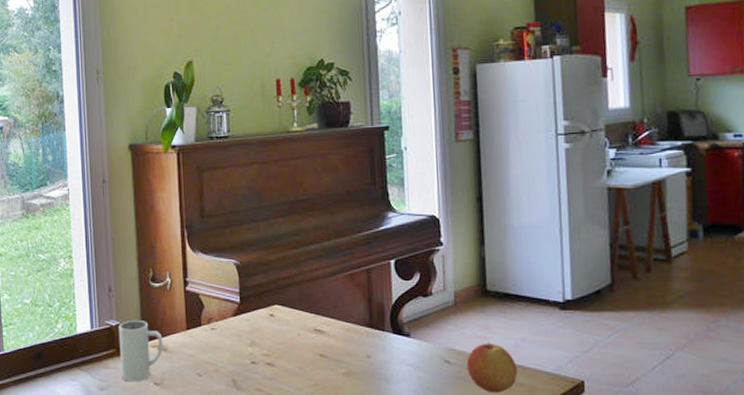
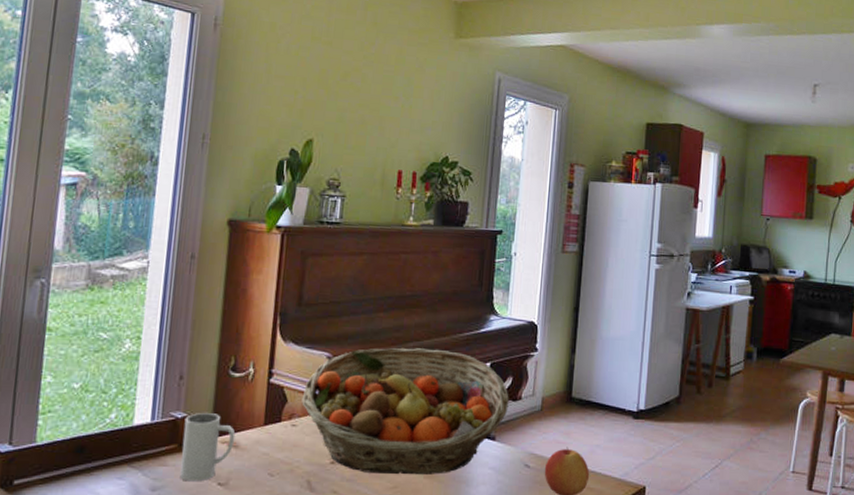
fruit basket: none [217,250,420,373] -> present [301,347,509,475]

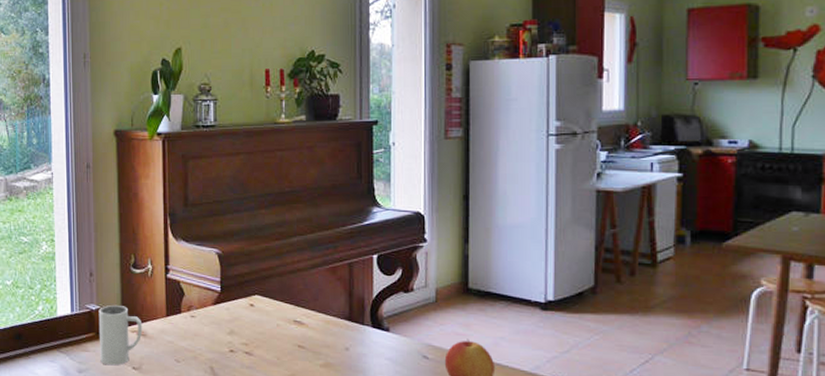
fruit basket: present [301,347,509,475] -> none [197,242,400,364]

